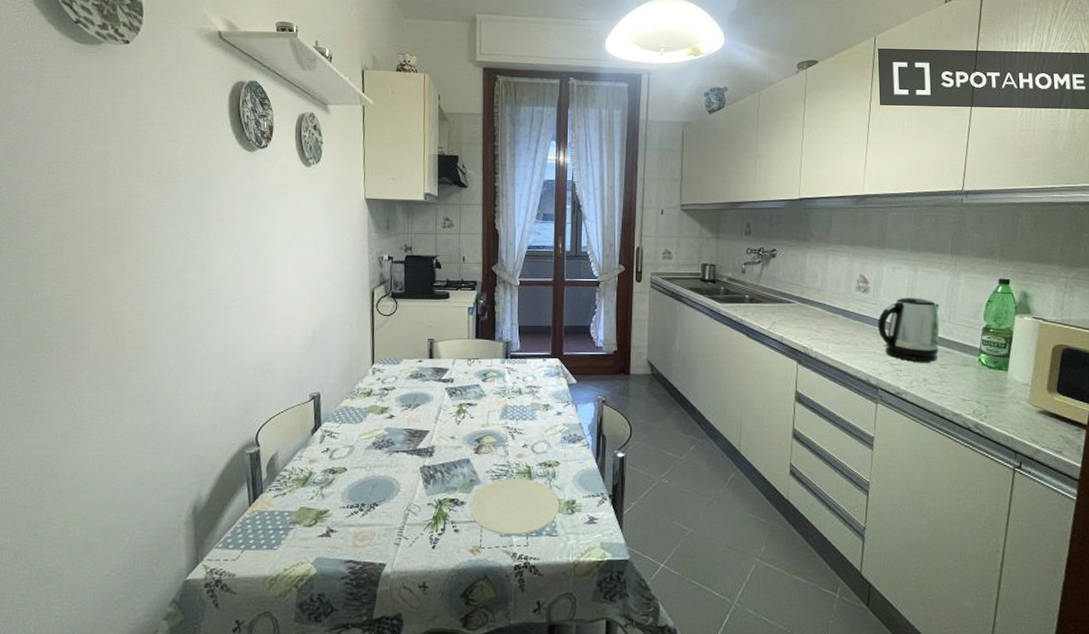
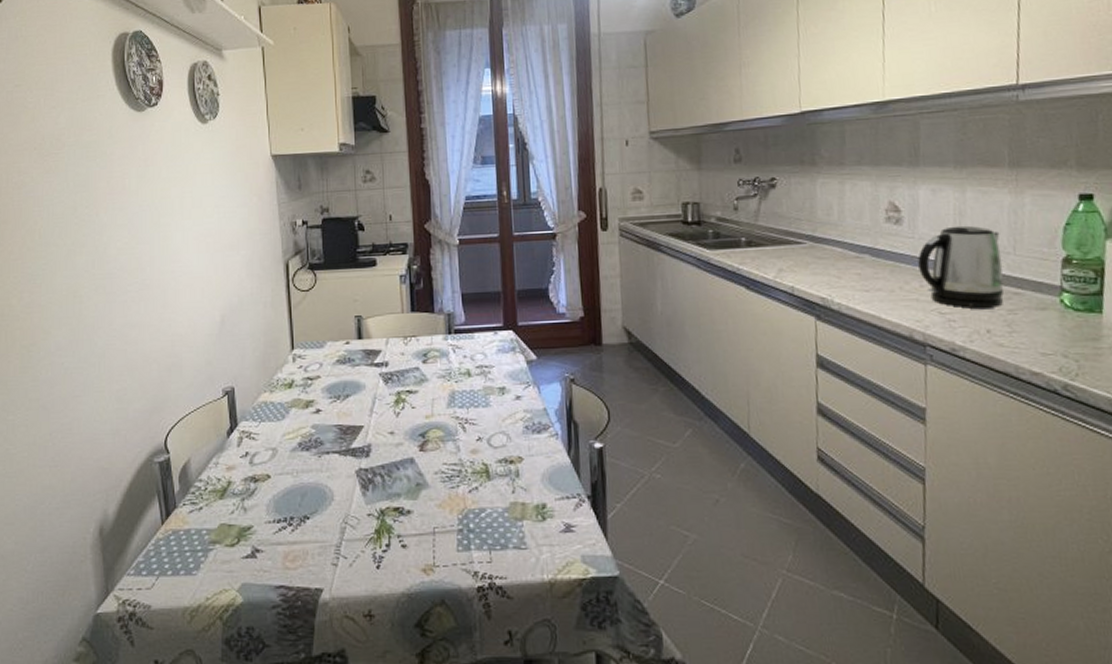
plate: present [469,478,560,536] -> none [417,478,528,551]

